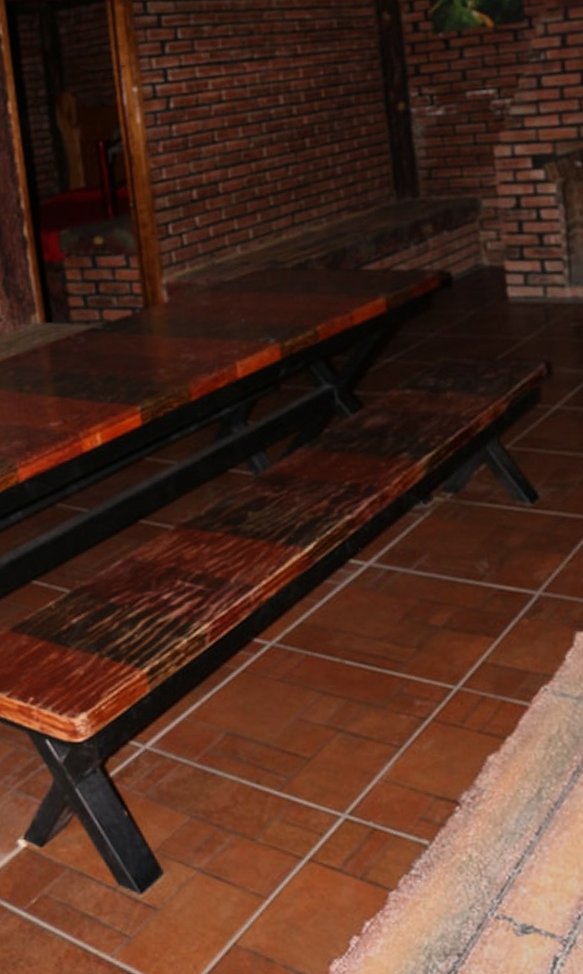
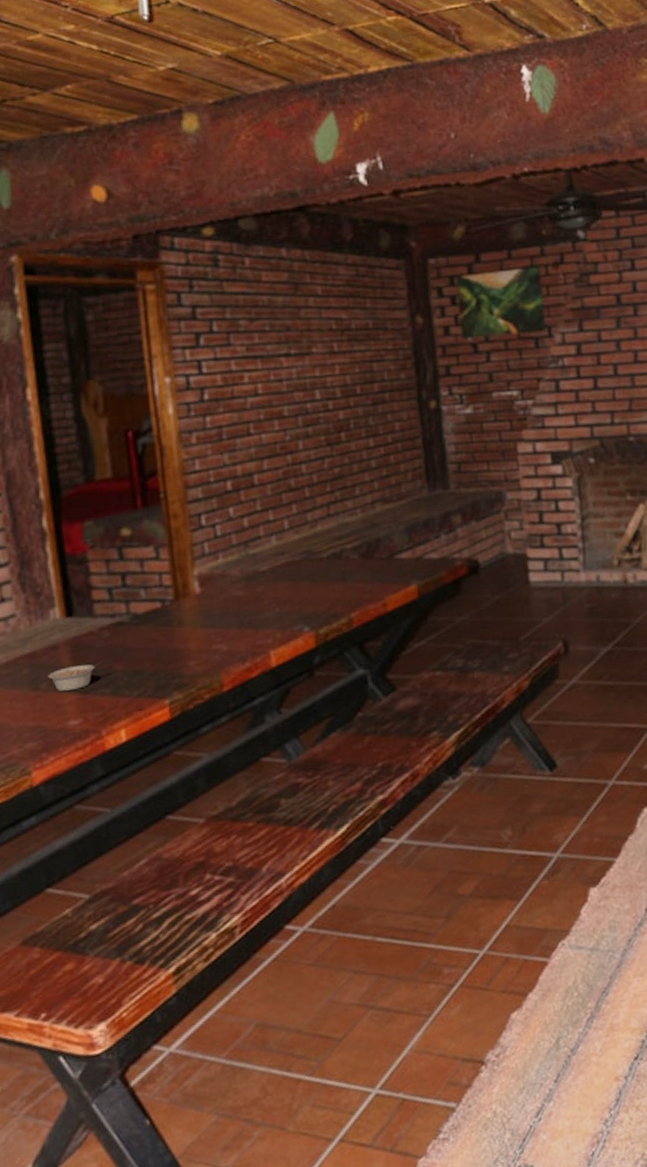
legume: none [30,365,80,394] -> present [48,661,103,691]

